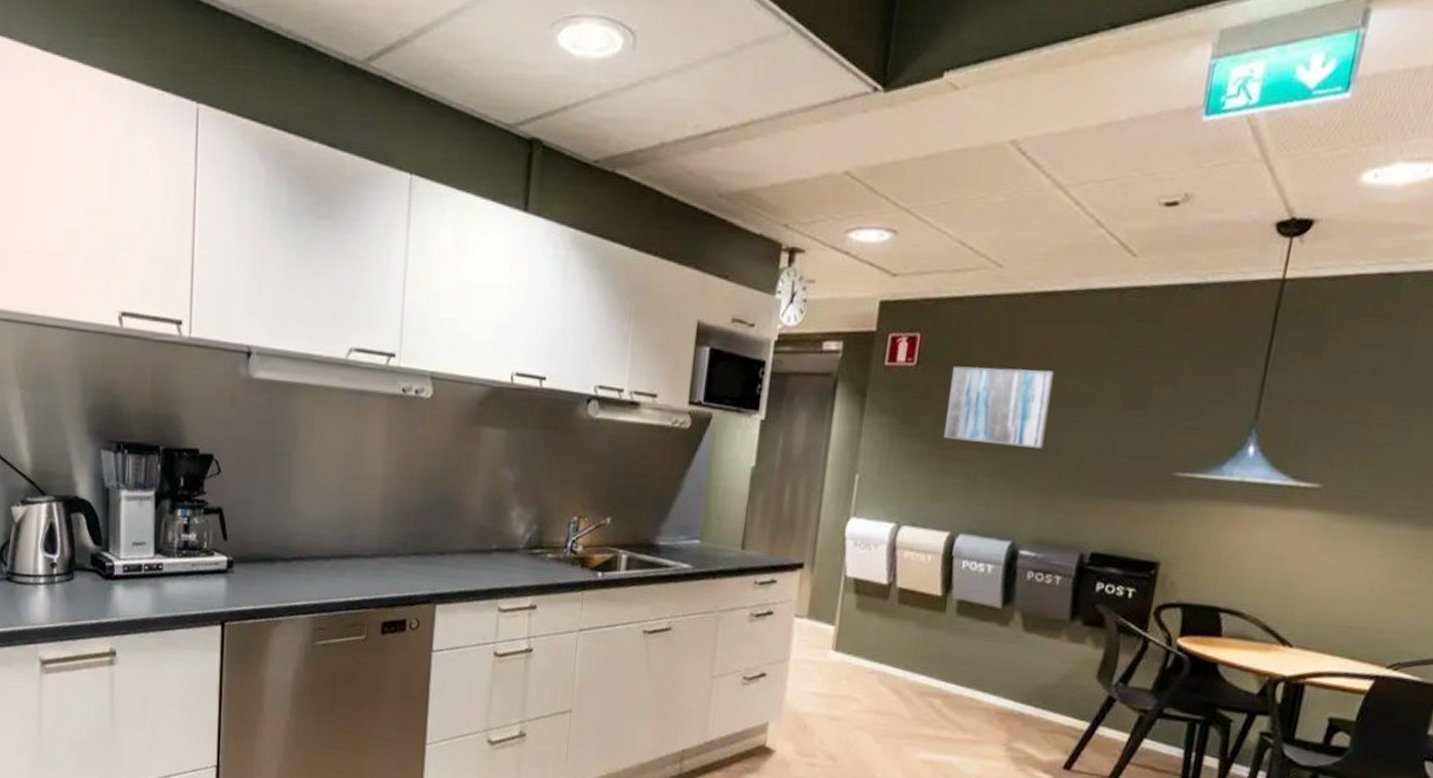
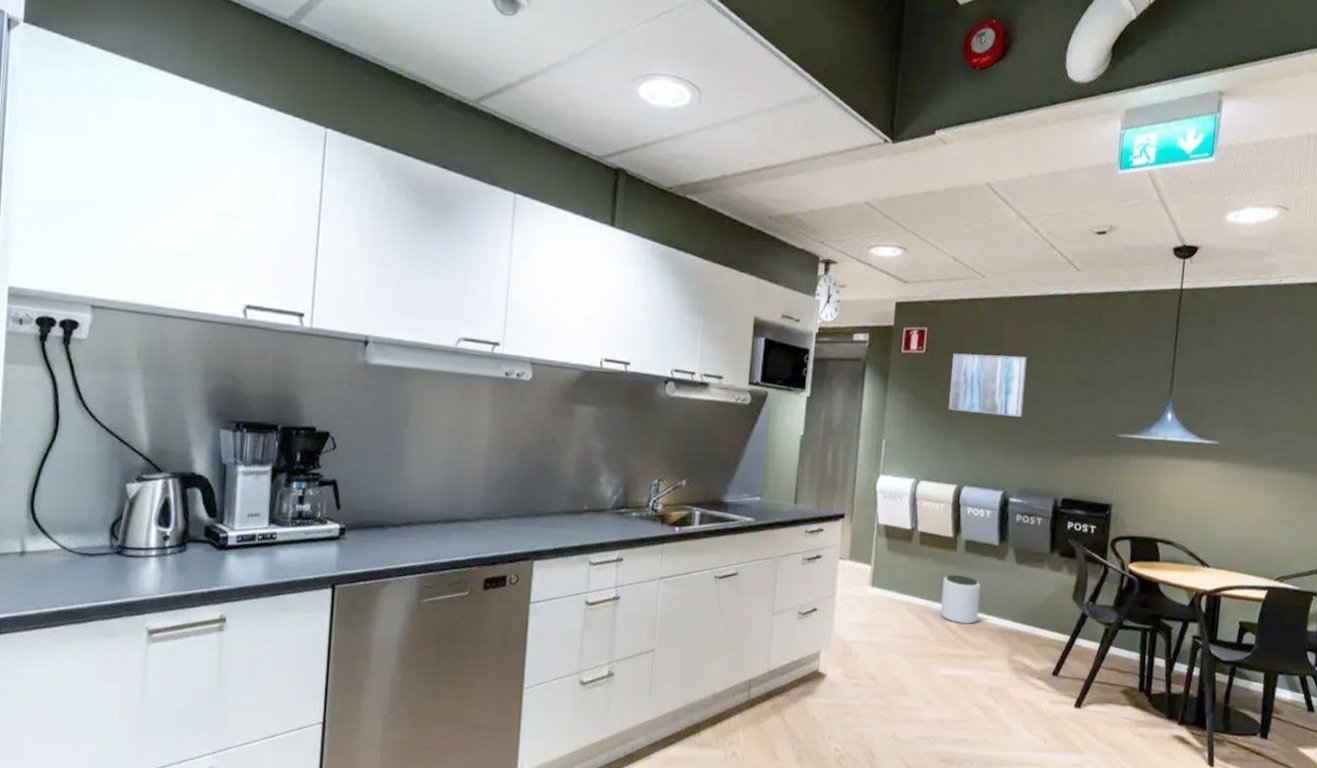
plant pot: none [921,641,975,702] -> present [941,575,981,624]

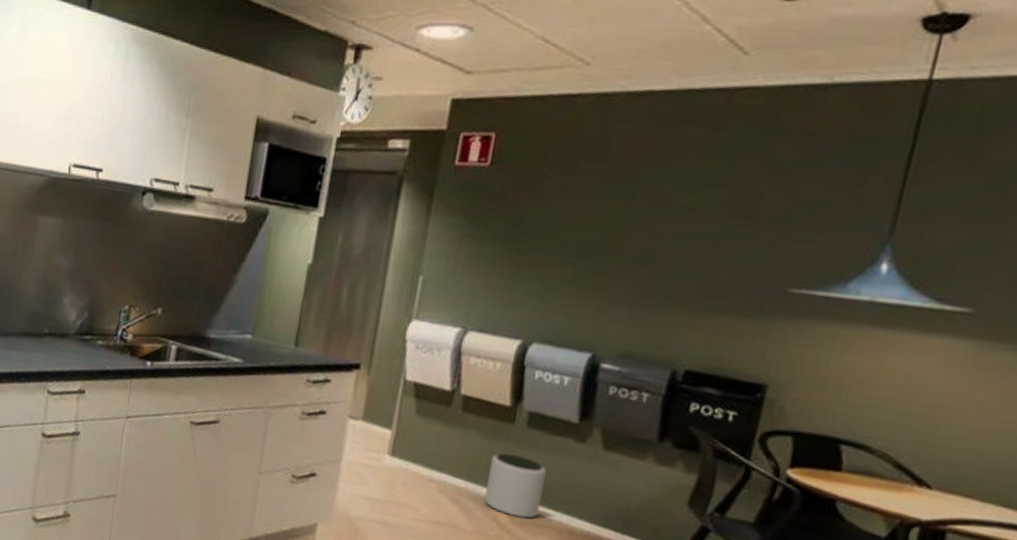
wall art: present [949,353,1027,417] -> none [518,167,647,257]

